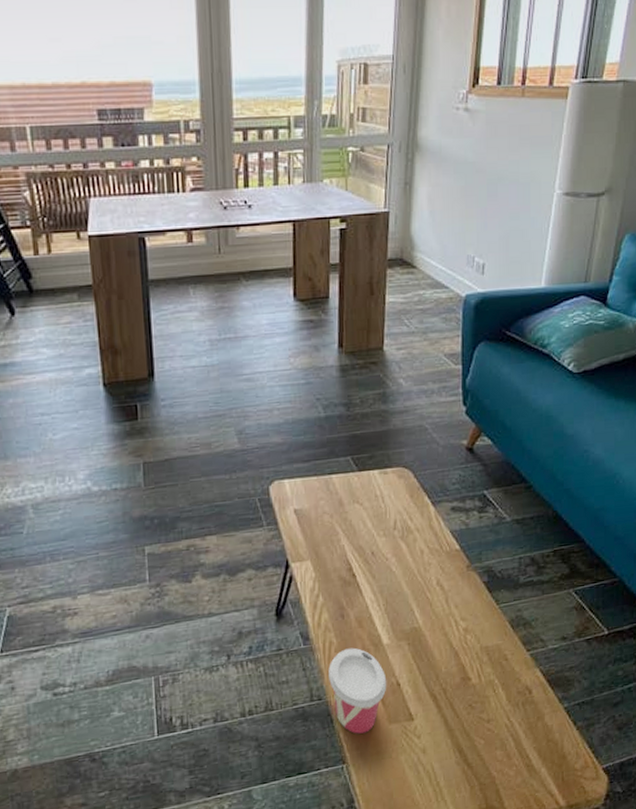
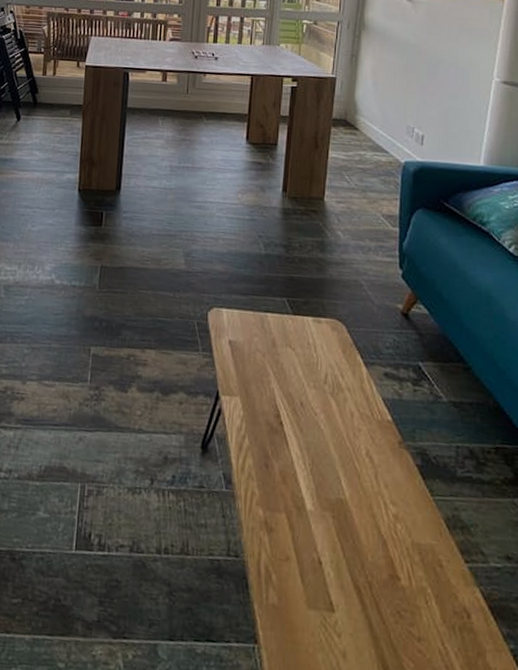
cup: present [328,647,387,734] -> none [248,504,308,612]

